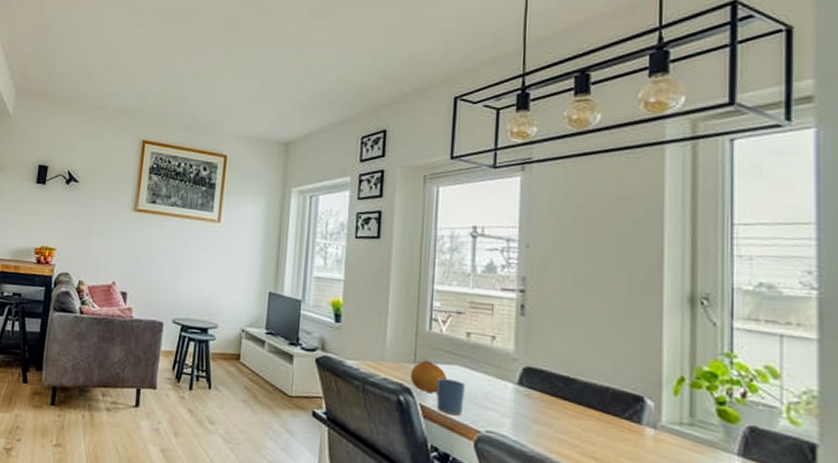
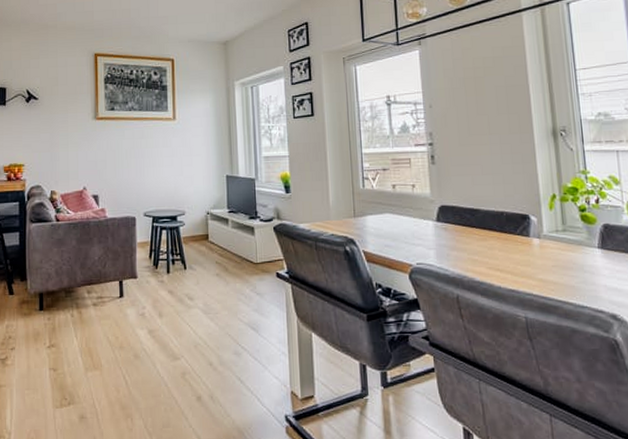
fruit: present [410,360,448,393] -> none [352,213,382,240]
mug: present [436,377,465,416] -> none [373,225,397,256]

